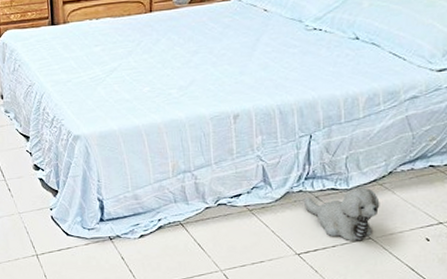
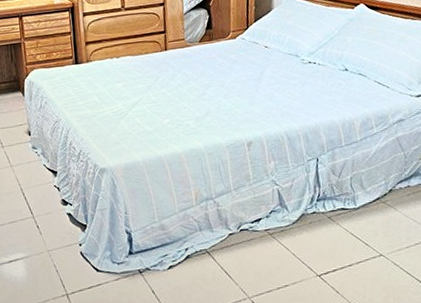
plush toy: present [303,187,380,241] -> none [317,205,386,259]

